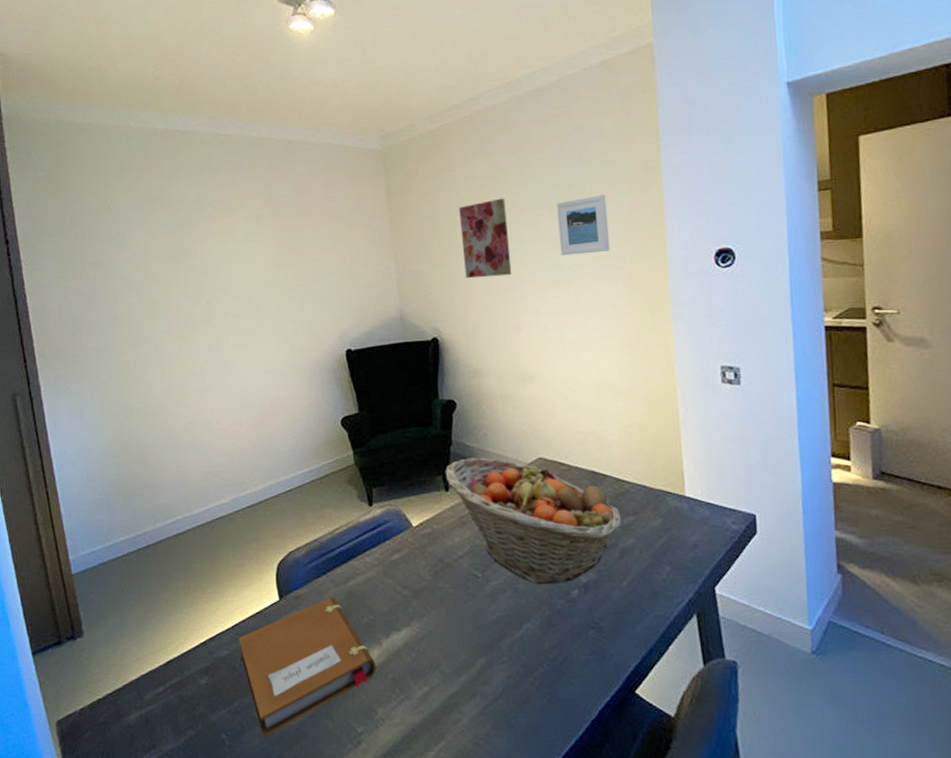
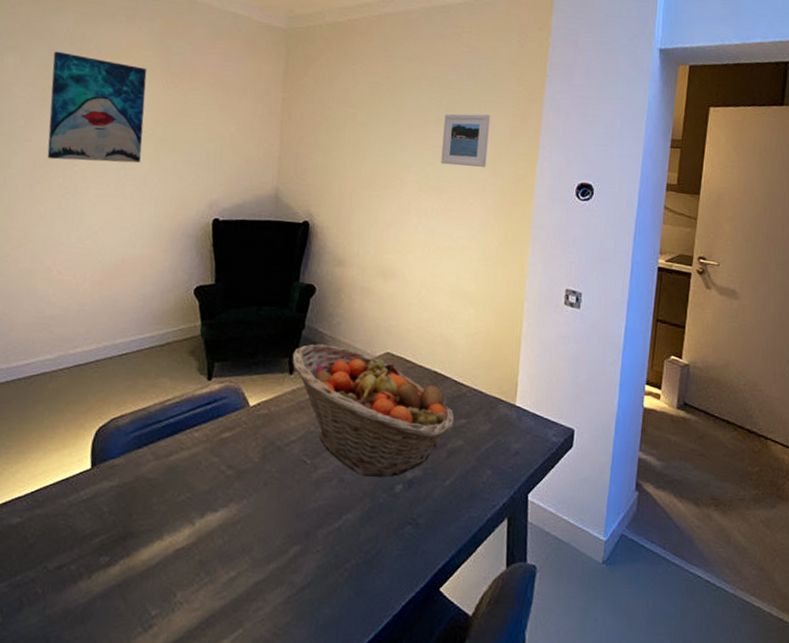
wall art: none [175,215,270,318] -> present [47,51,147,164]
notebook: present [238,597,376,738] -> none [34,470,184,616]
wall art: present [459,198,512,279] -> none [347,99,398,174]

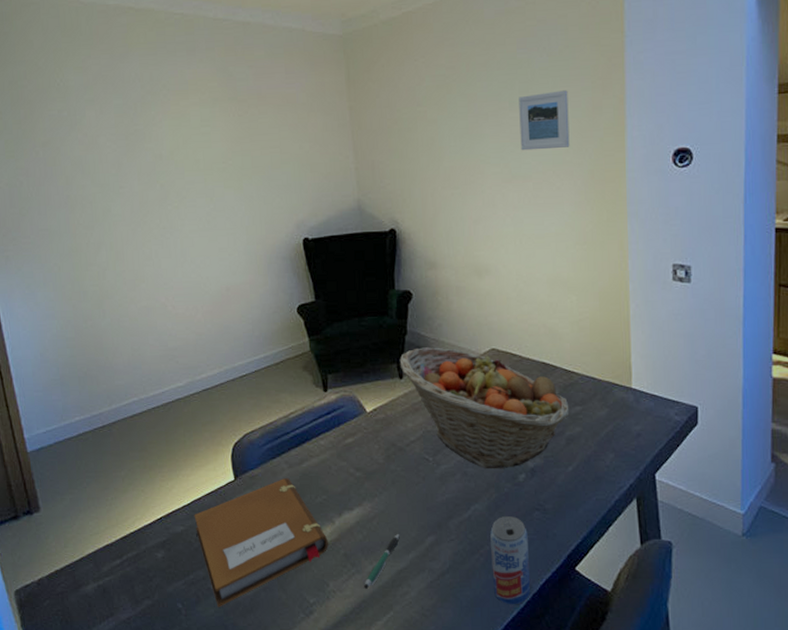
notebook: none [34,470,184,616] -> present [194,477,328,607]
wall art: present [47,51,147,164] -> none [128,96,227,202]
pen: none [215,541,263,601] -> present [364,534,400,589]
beverage can: none [354,529,397,627] -> present [490,516,530,605]

